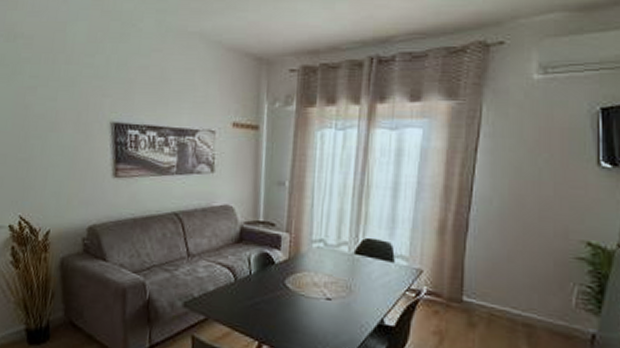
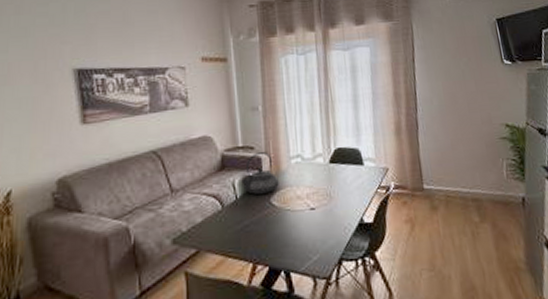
teapot: none [257,230,297,274] -> present [241,152,279,194]

